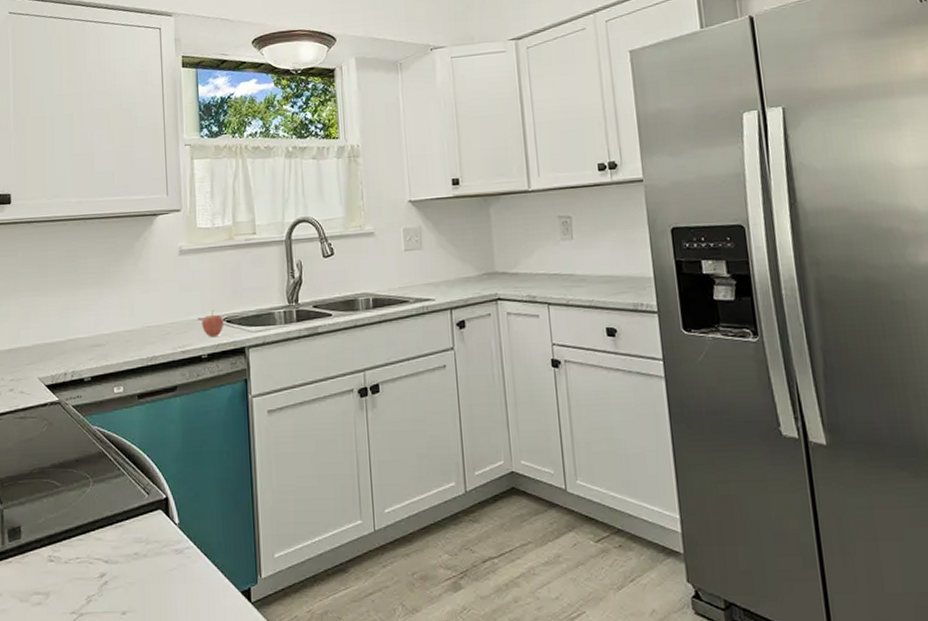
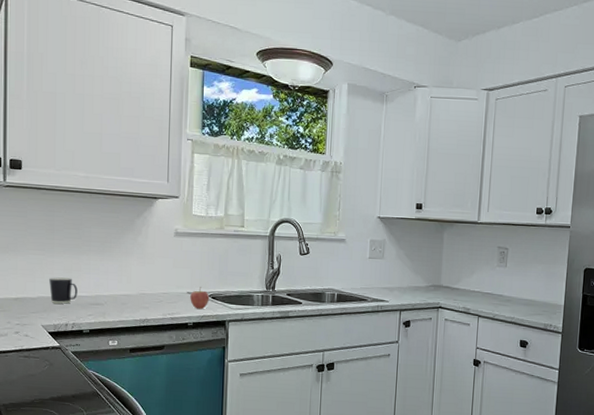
mug: none [44,318,76,350] -> present [49,277,78,304]

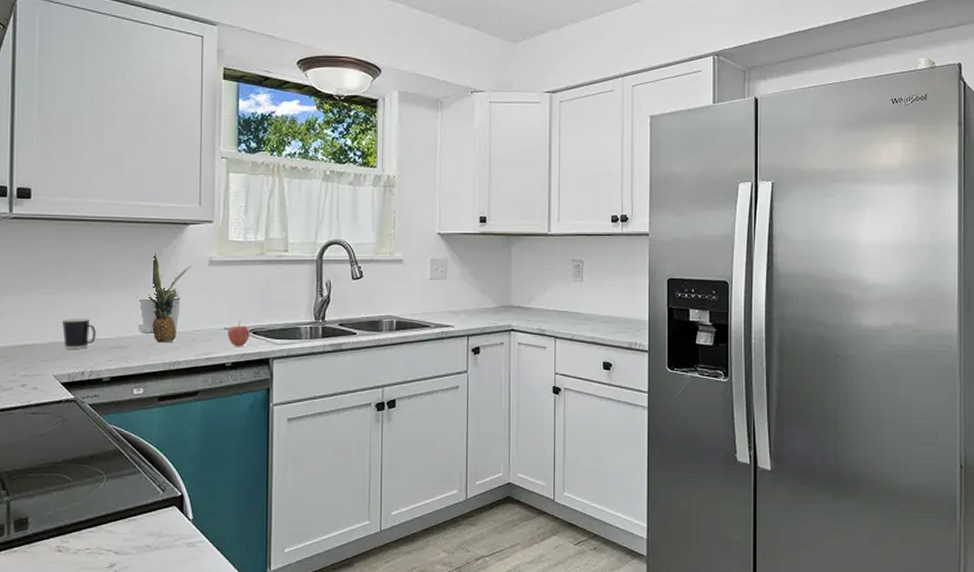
potted plant: none [112,223,161,295] -> present [136,253,193,335]
fruit: none [123,253,150,303] -> present [149,286,181,343]

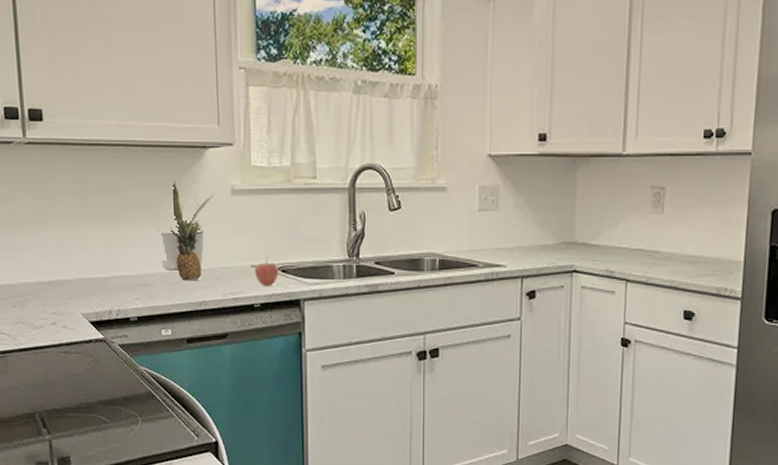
mug: present [62,319,96,349] -> none [86,254,120,286]

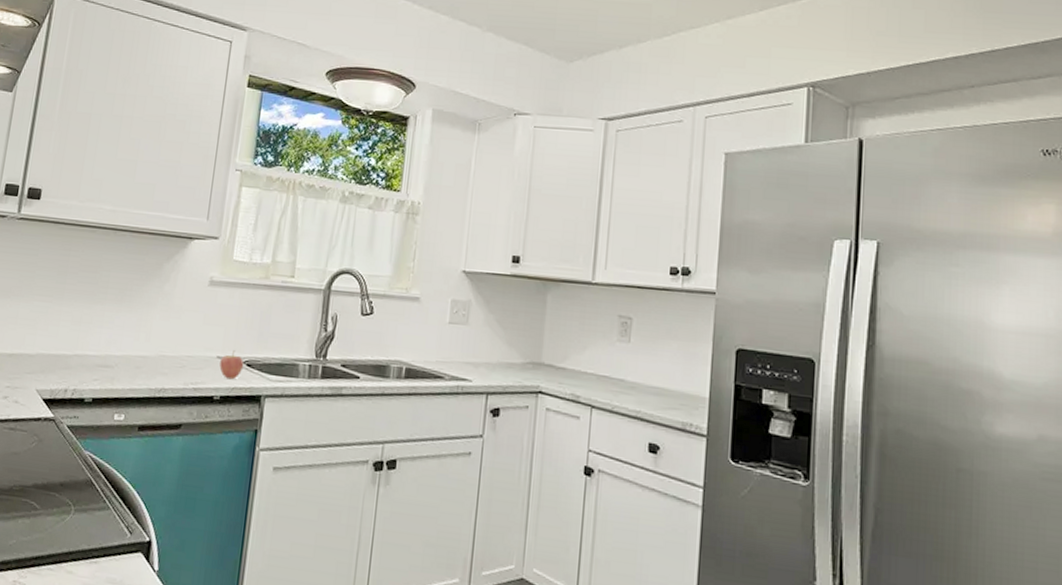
potted plant: present [158,181,215,272] -> none [127,267,193,356]
fruit: present [171,219,204,281] -> none [142,303,176,367]

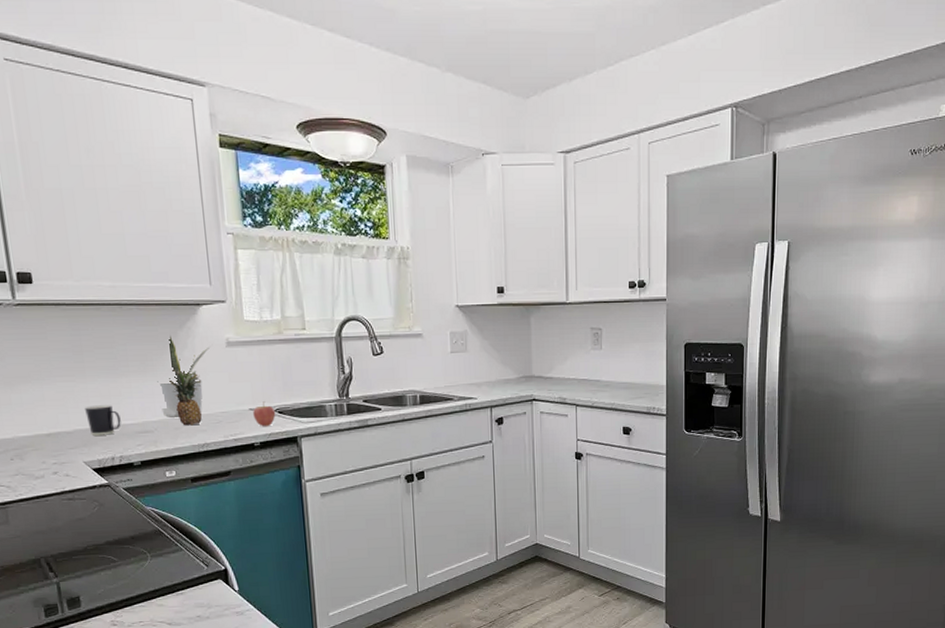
mug: none [51,330,85,364] -> present [85,405,121,436]
potted plant: none [127,267,193,356] -> present [157,335,211,419]
fruit: none [142,303,176,367] -> present [169,370,203,426]

